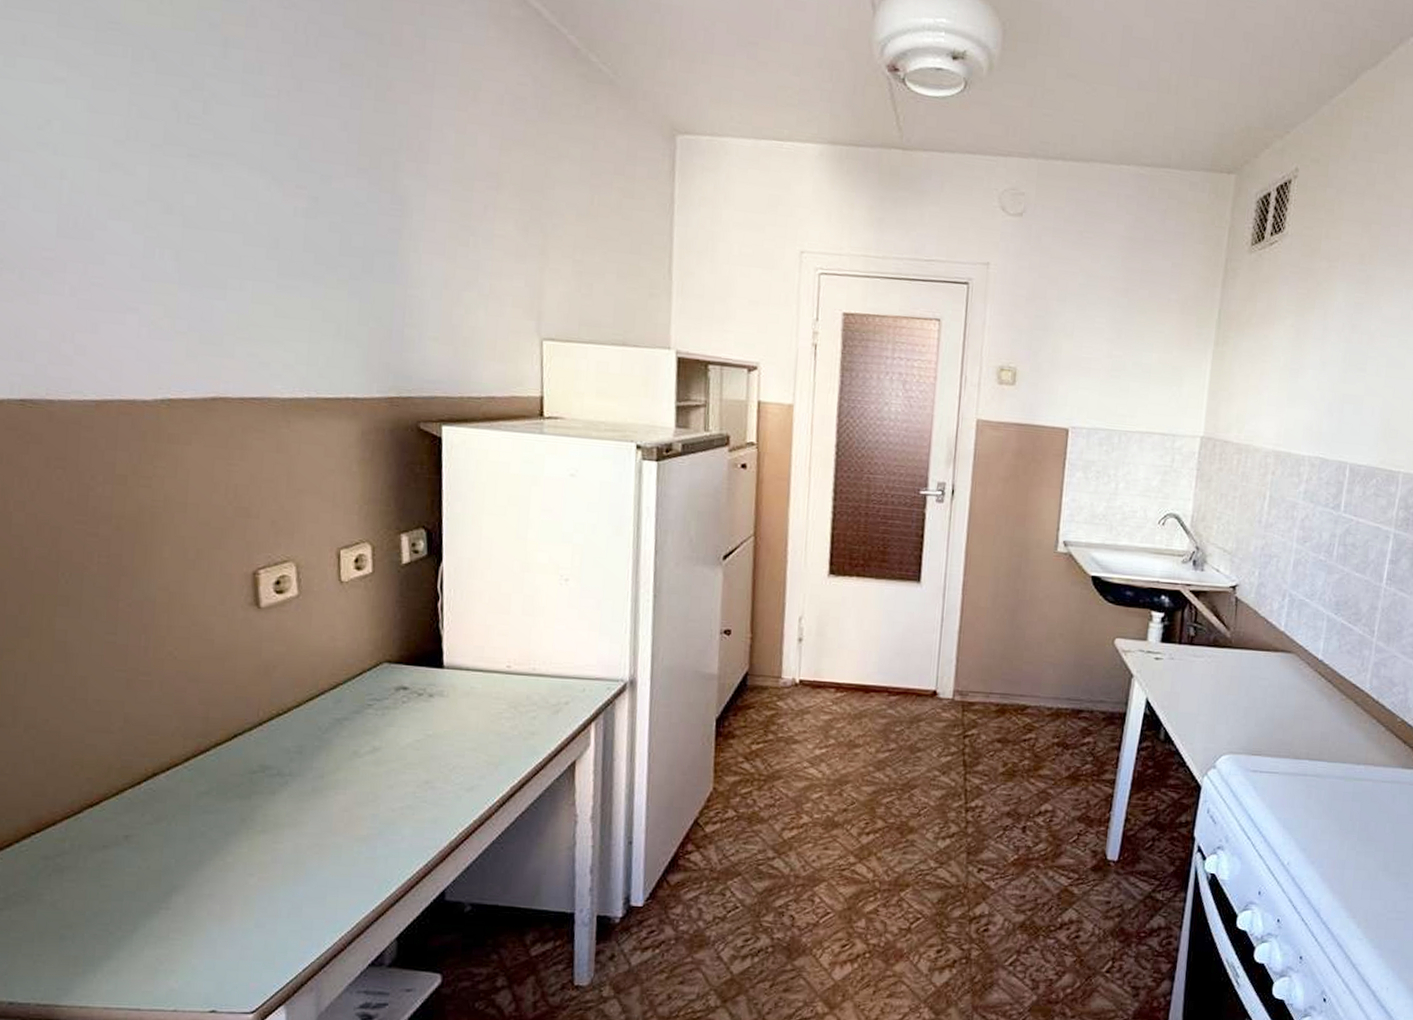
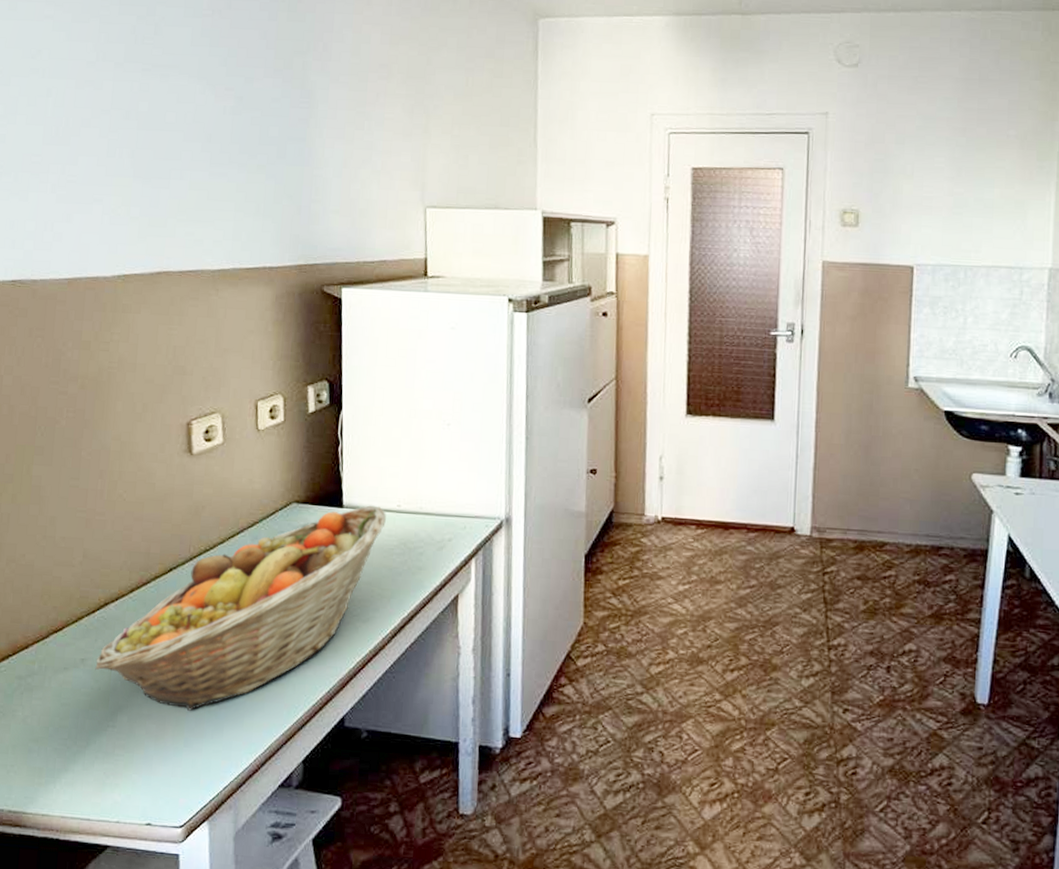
fruit basket: none [142,666,494,889] -> present [95,505,386,711]

